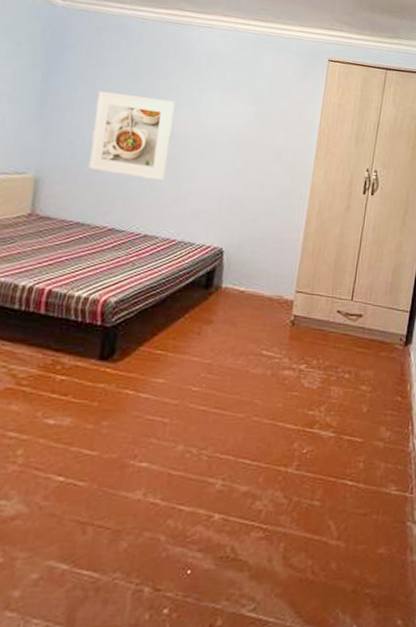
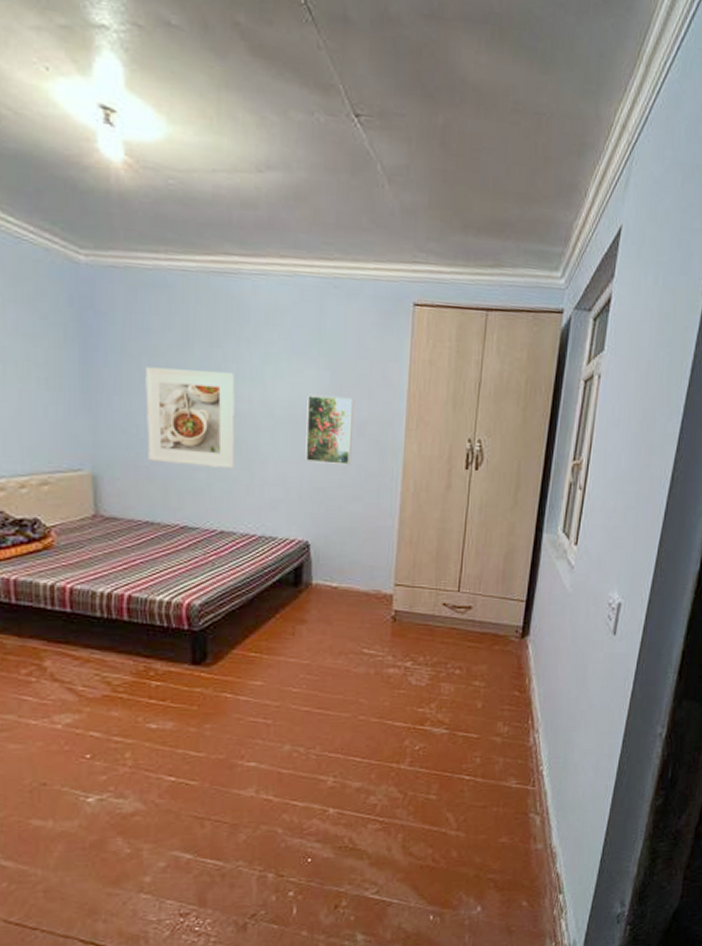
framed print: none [227,124,273,184] -> present [305,396,353,465]

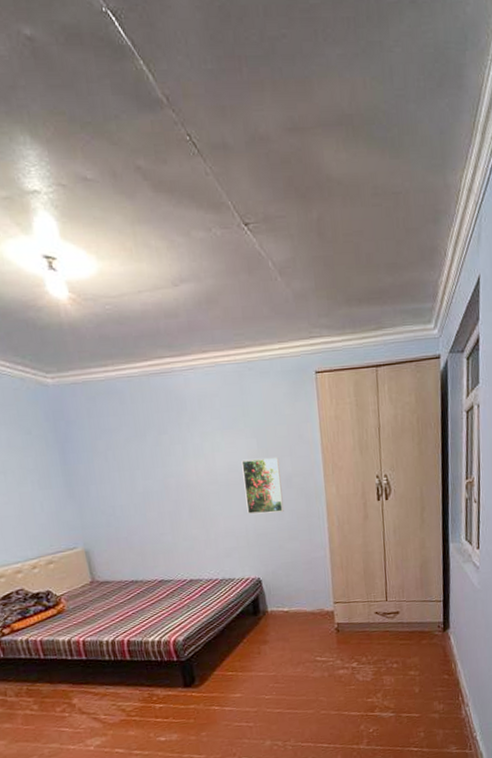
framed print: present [145,367,235,468] -> none [112,453,193,533]

